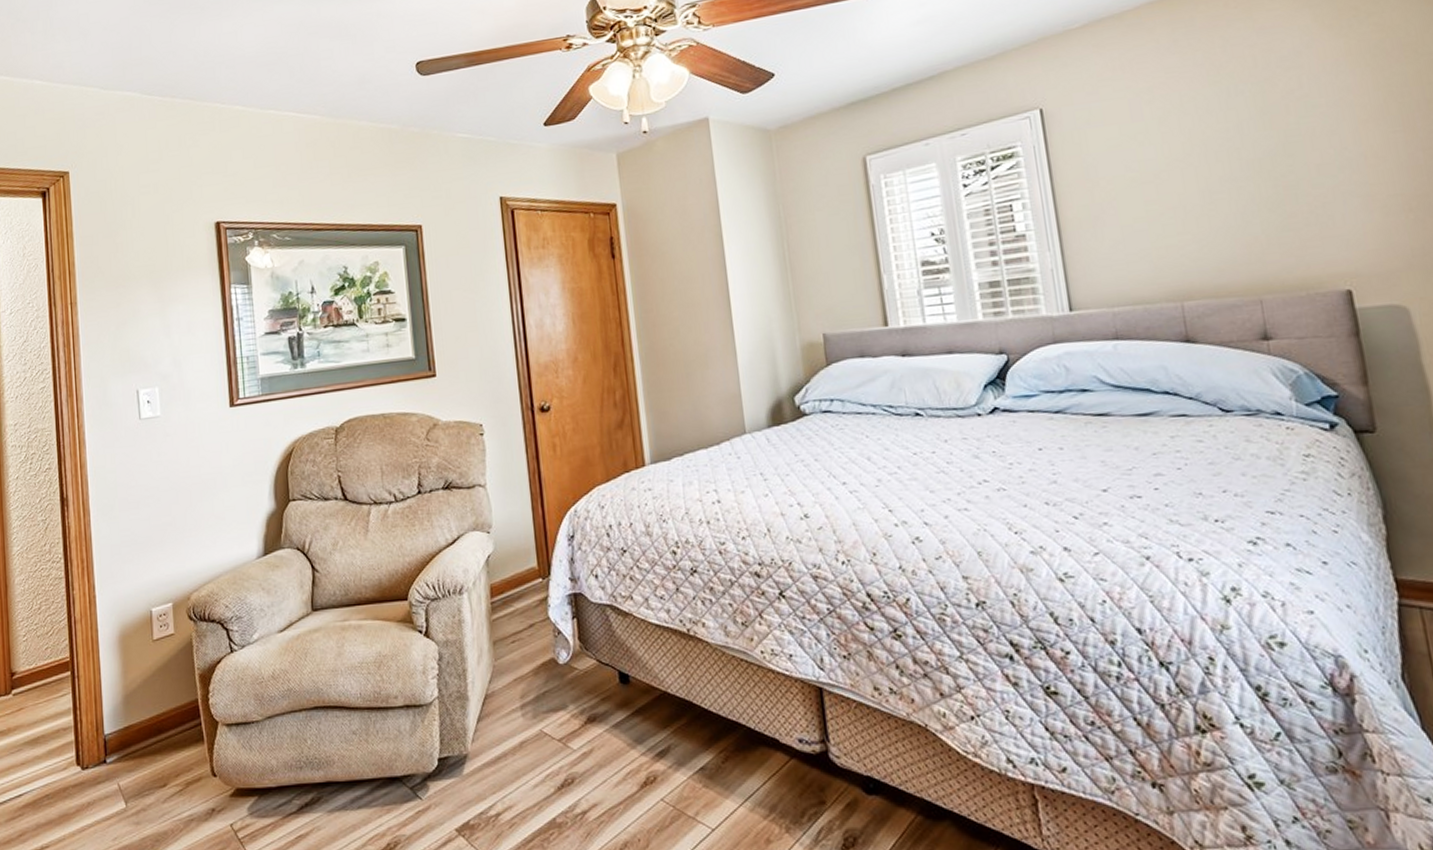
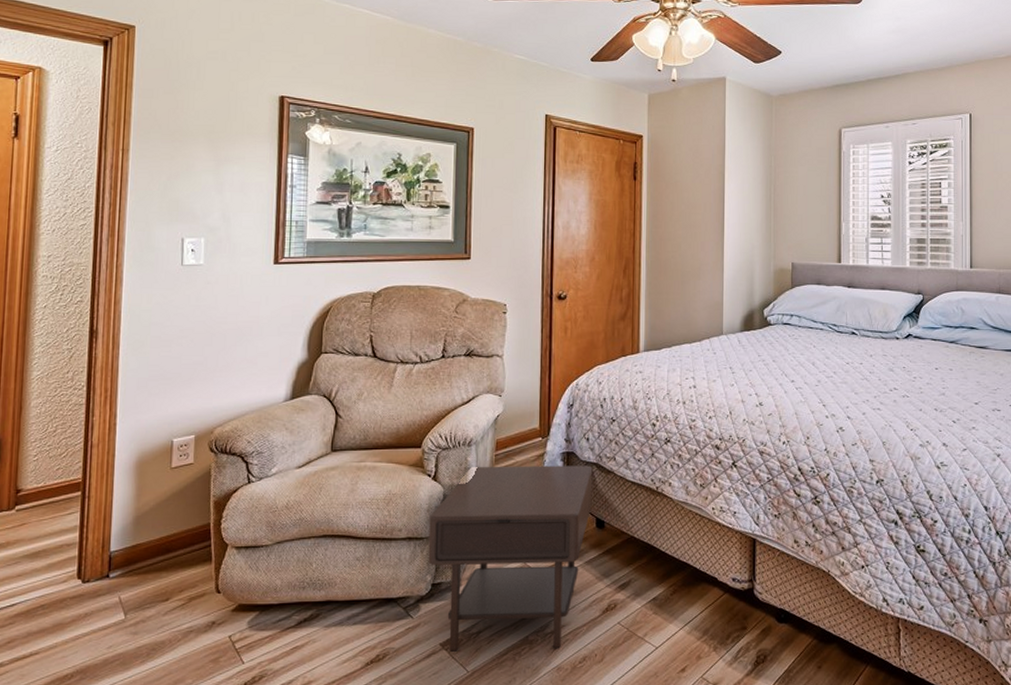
side table: none [426,608,612,838] -> present [428,465,593,652]

